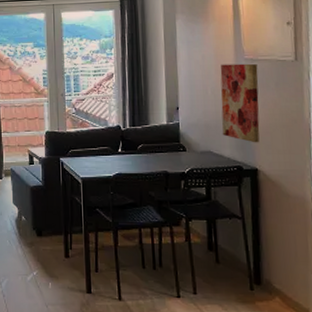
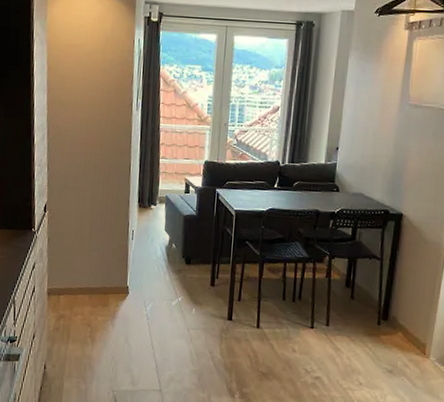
wall art: present [220,63,260,143] -> none [375,107,420,189]

